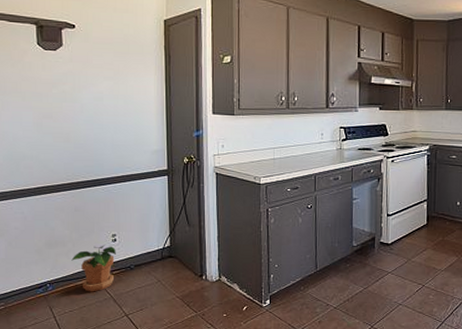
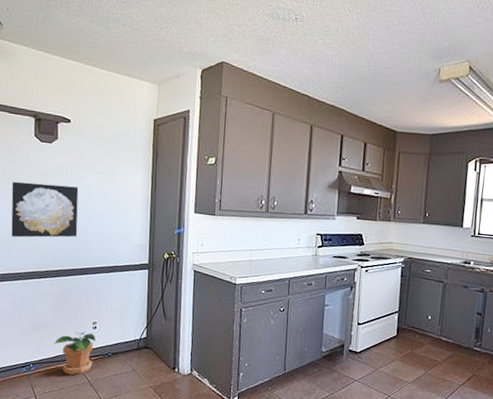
wall art: none [15,93,90,152] -> present [11,181,79,238]

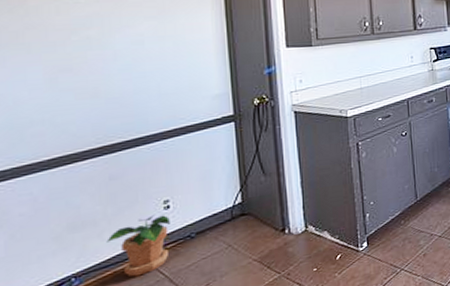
wall art: present [11,181,79,238] -> none [15,39,128,117]

